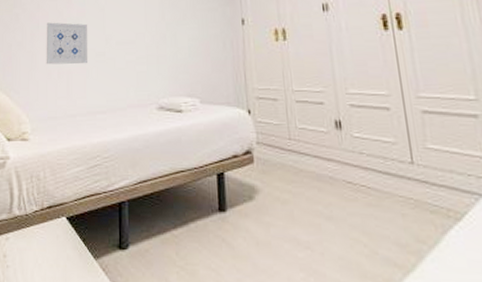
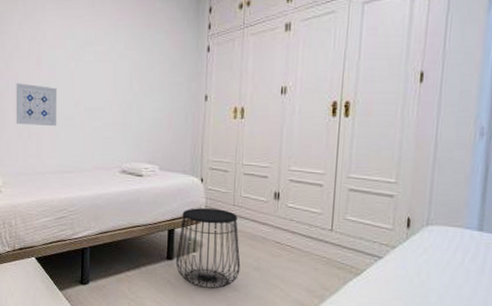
side table: none [230,145,310,248] -> present [176,208,241,289]

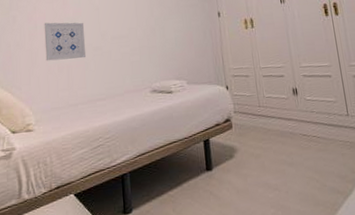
side table: present [176,208,241,289] -> none [214,112,277,194]

